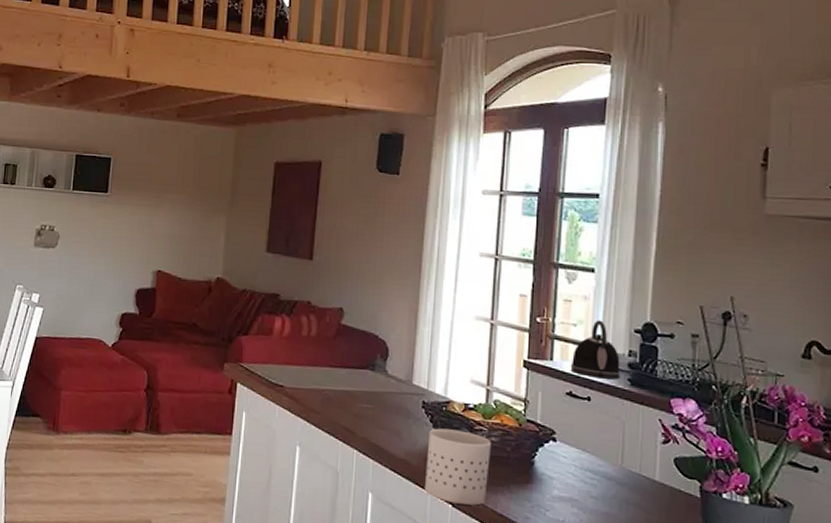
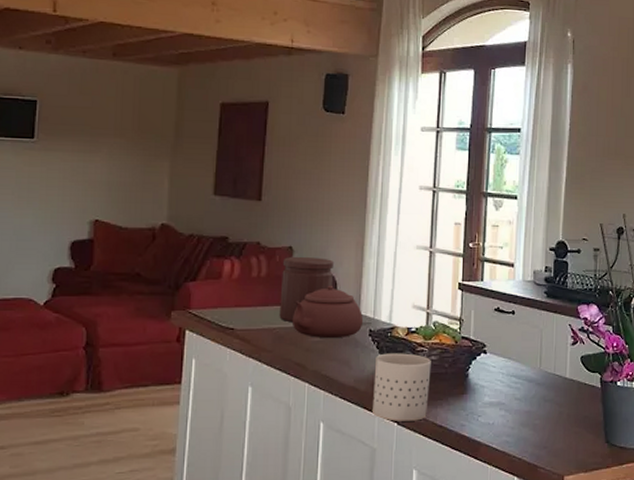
jar: none [328,318,386,386] -> present [279,257,335,323]
teapot: none [341,350,417,407] -> present [291,285,364,338]
kettle: present [570,320,621,380] -> none [498,241,539,293]

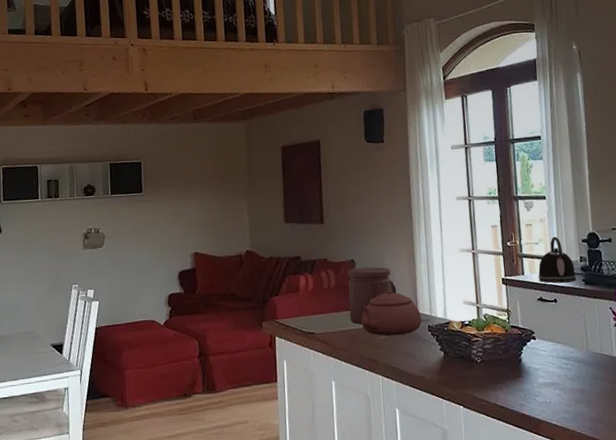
mug: present [371,353,431,421] -> none [436,344,489,405]
kettle: none [498,241,539,293] -> present [538,236,577,283]

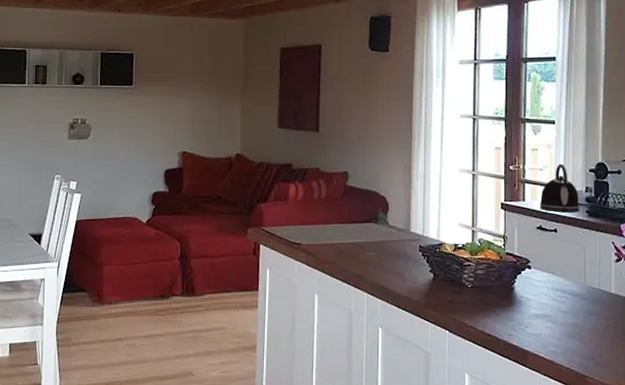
jar: present [347,267,392,324] -> none [339,181,385,239]
teapot: present [361,289,422,336] -> none [350,205,414,252]

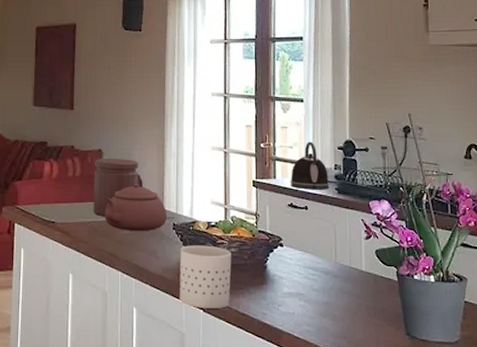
jar: none [339,181,385,239] -> present [93,159,139,217]
teapot: none [350,205,414,252] -> present [104,183,168,230]
mug: none [424,267,478,329] -> present [179,245,232,308]

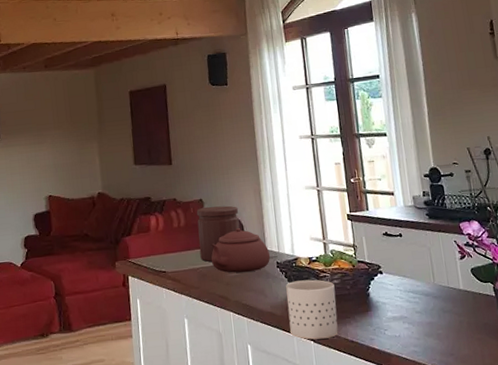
kettle: present [290,141,330,190] -> none [382,172,420,218]

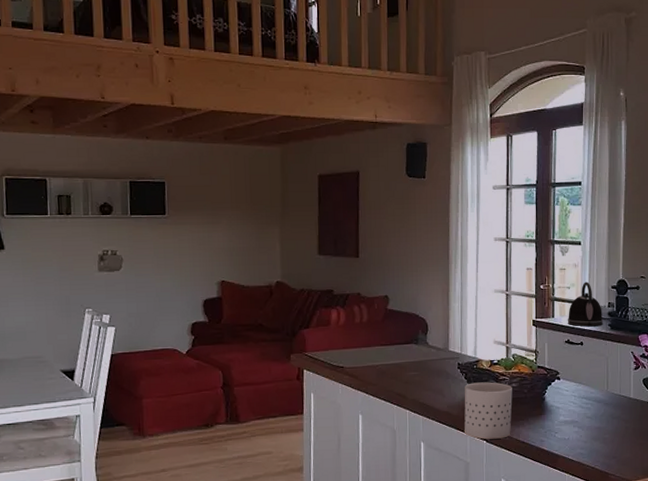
jar: present [196,205,240,262] -> none [380,304,425,360]
teapot: present [211,227,271,273] -> none [391,326,452,372]
kettle: none [382,172,420,218] -> present [567,282,604,327]

